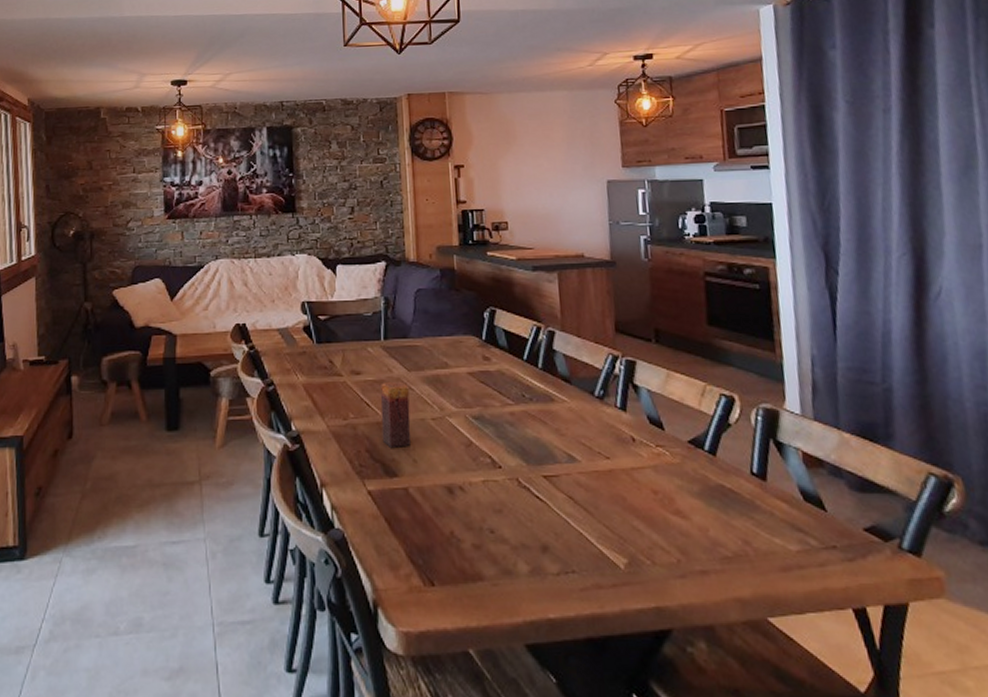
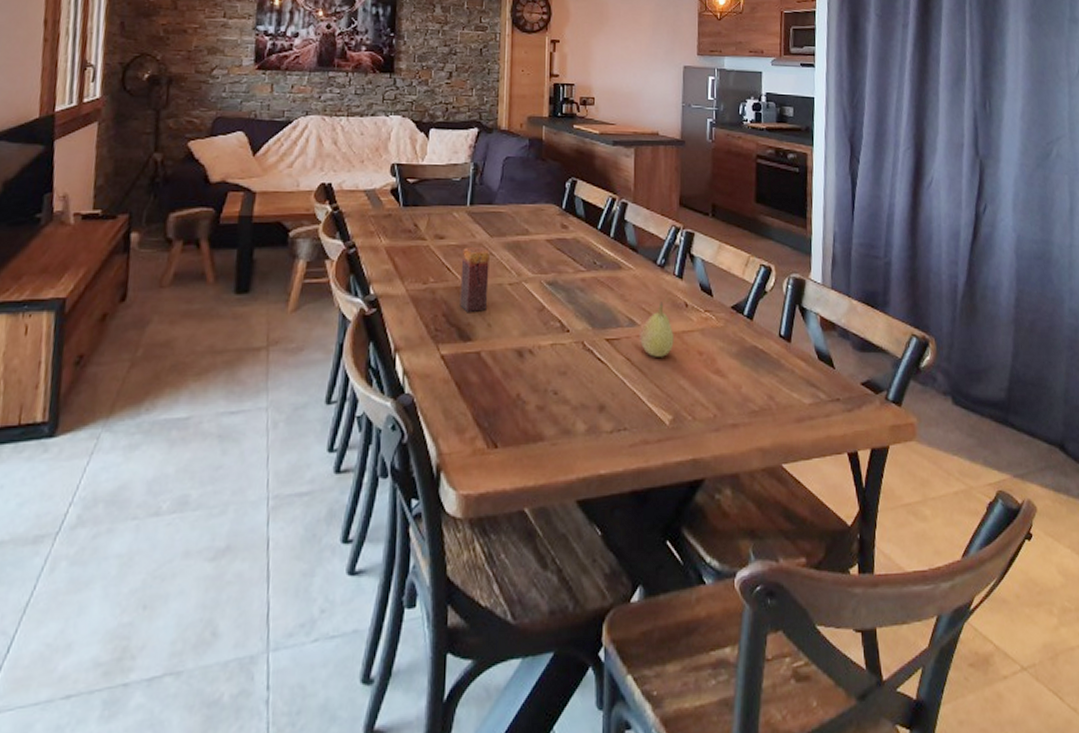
fruit: none [580,436,622,495] -> present [639,301,674,357]

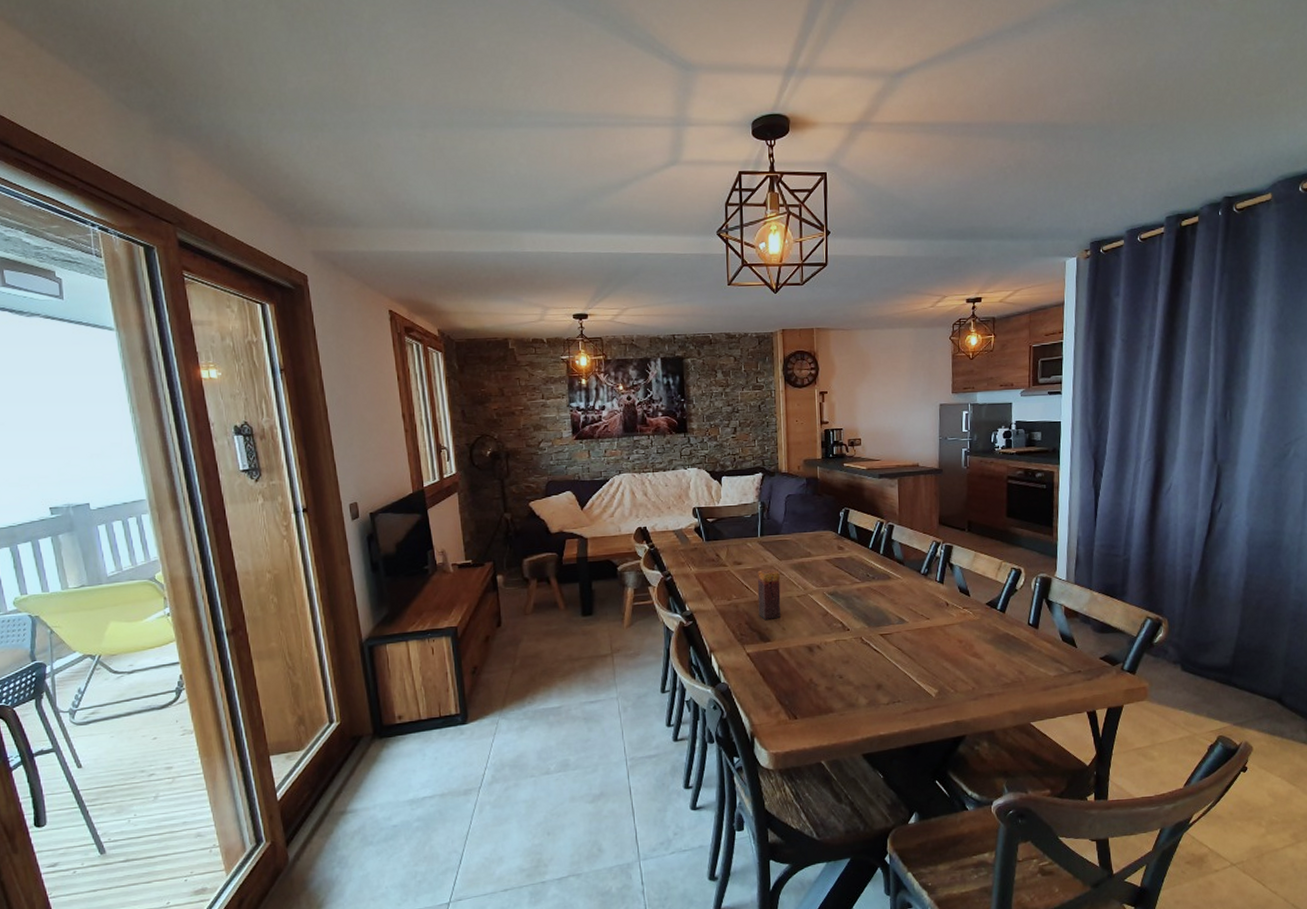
fruit: present [639,301,674,357] -> none [907,602,937,646]

